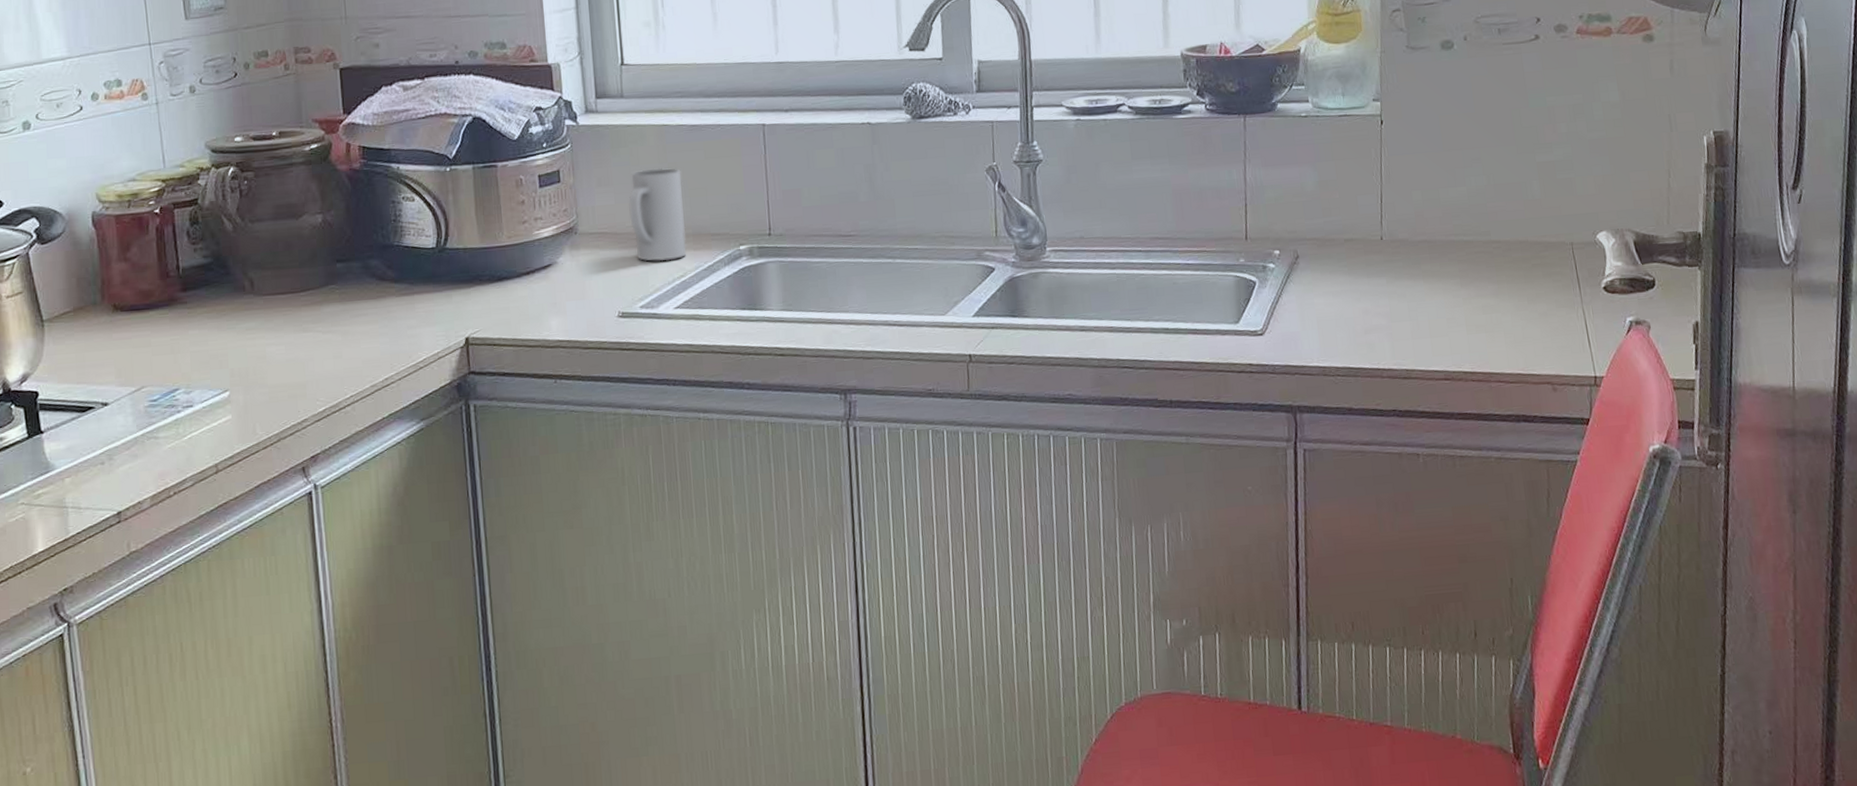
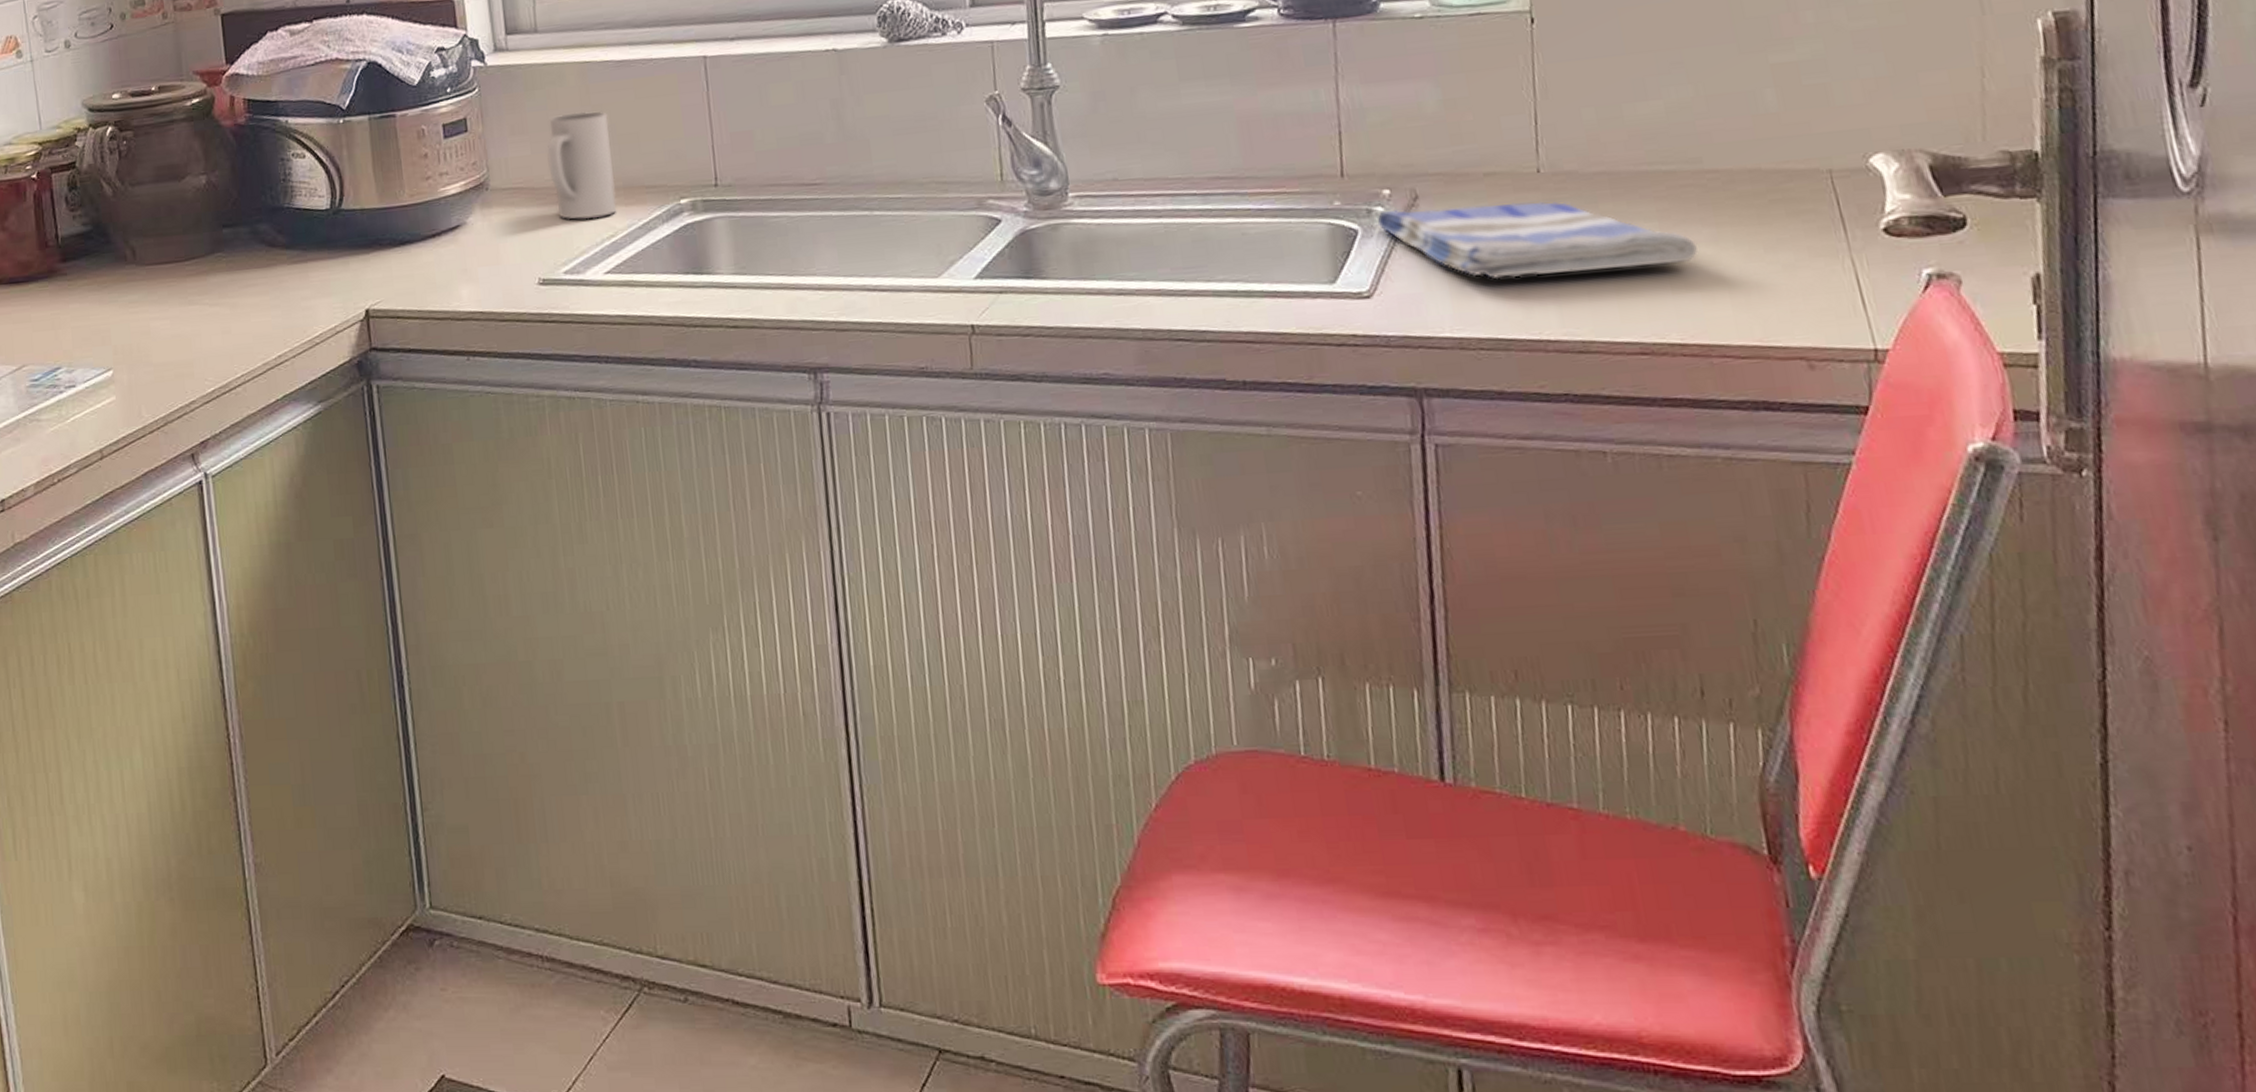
dish towel: none [1270,262,1485,321] -> present [1377,201,1698,279]

